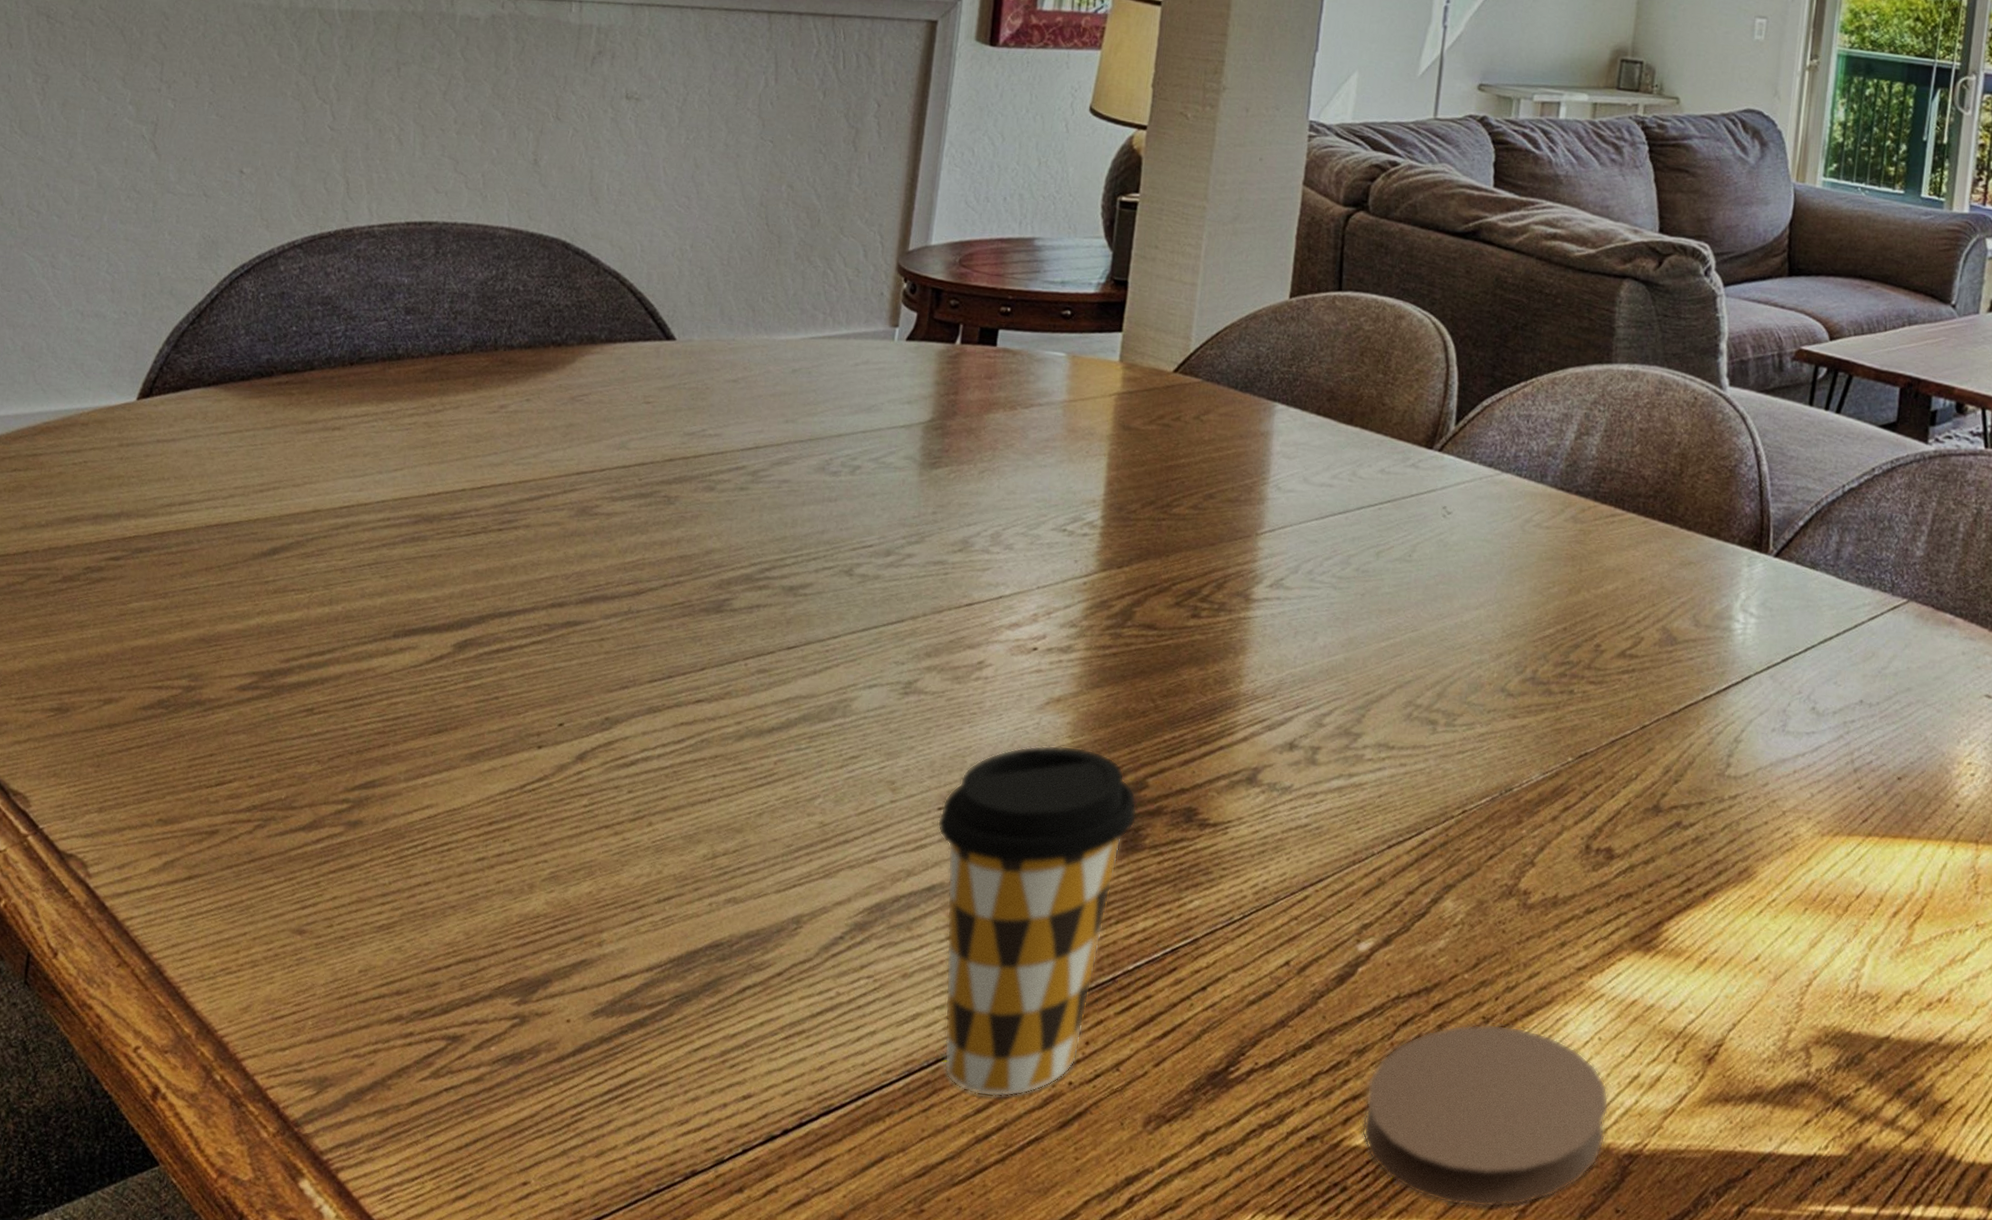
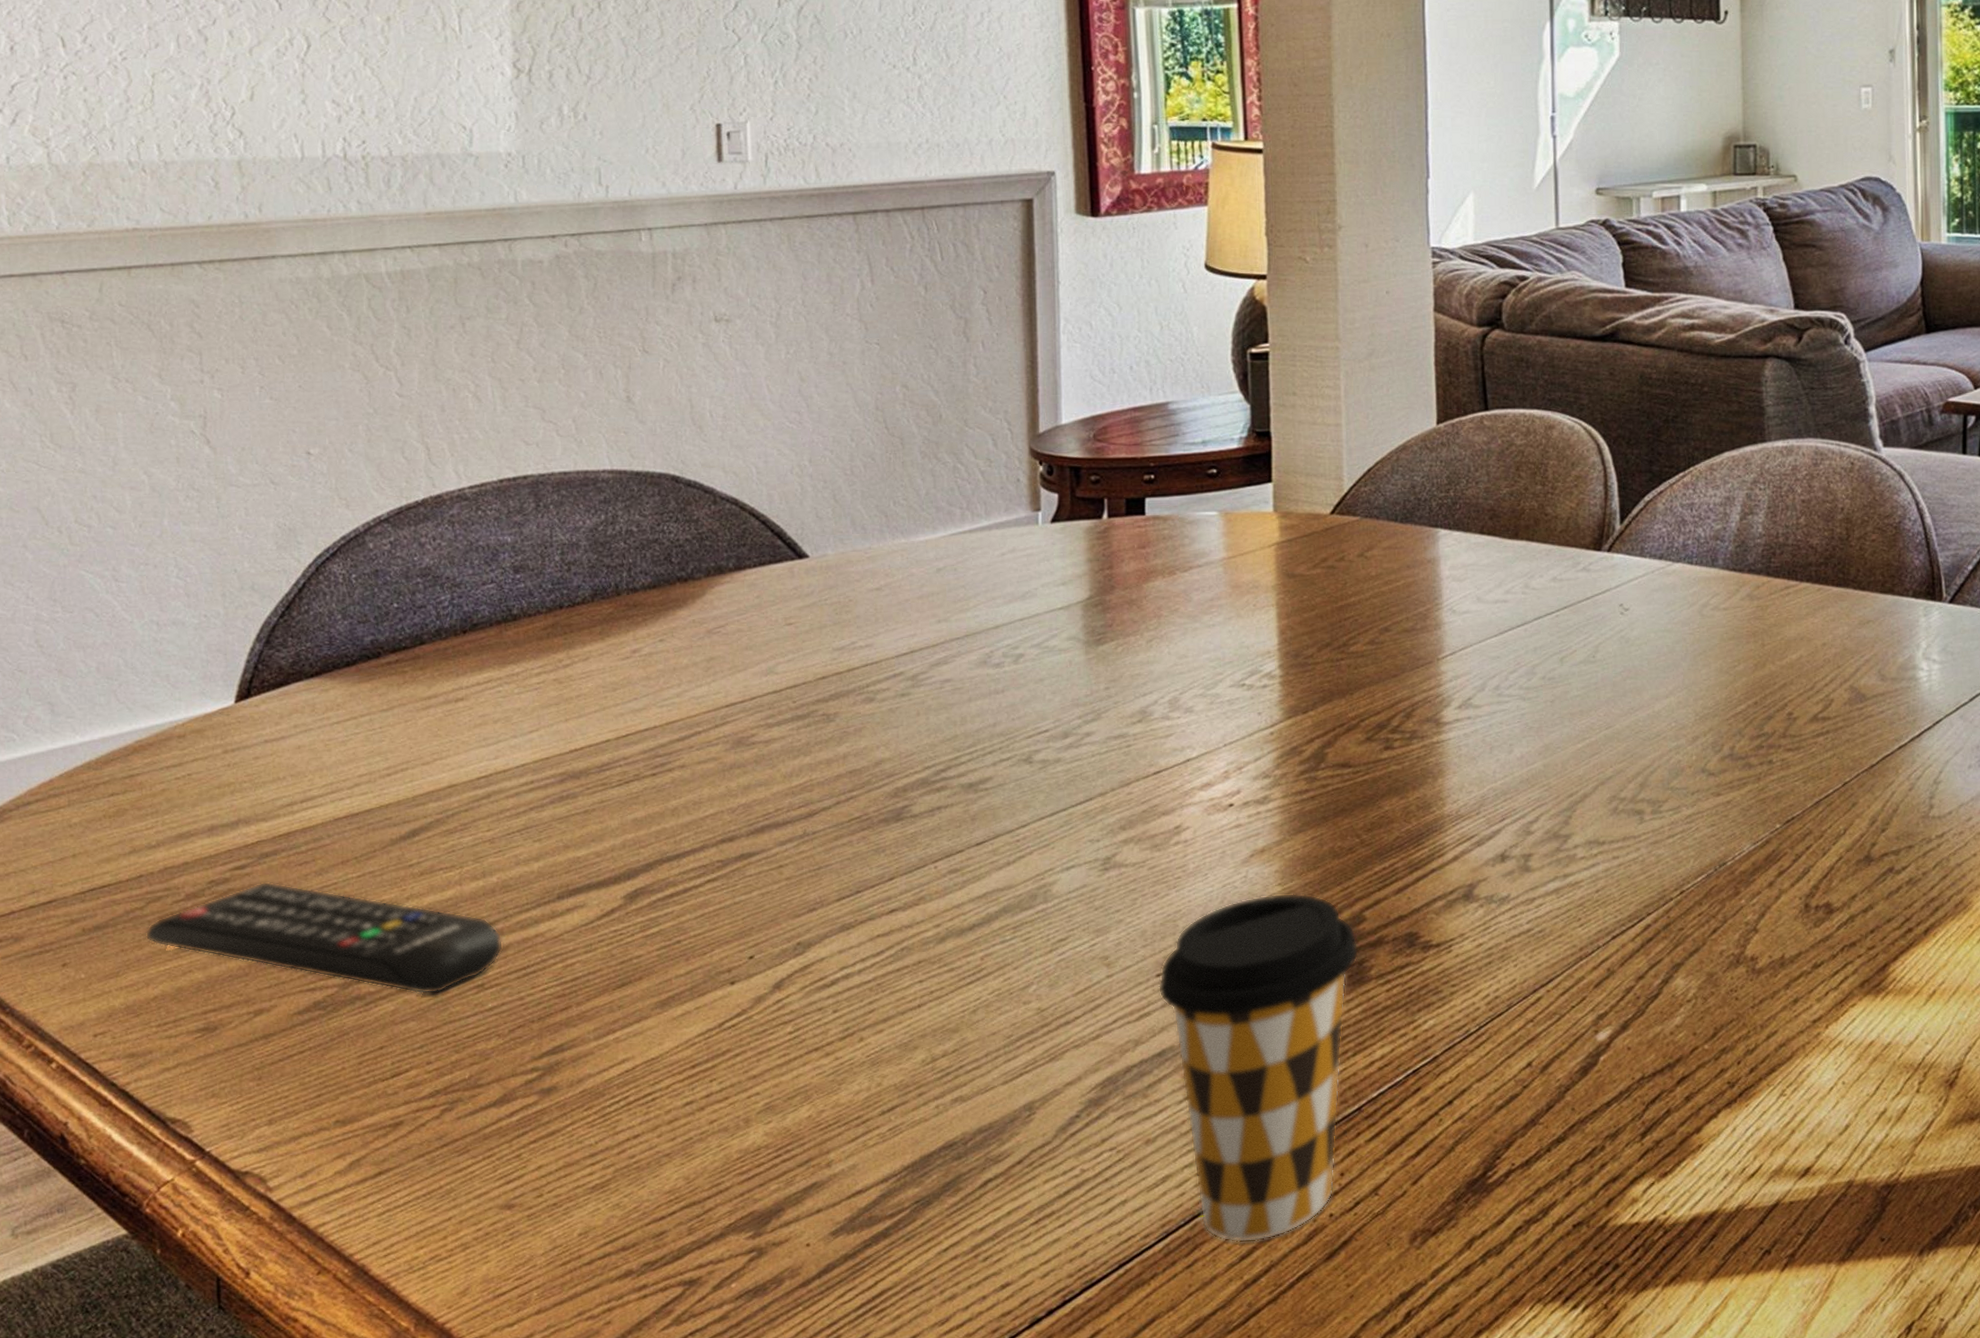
remote control: none [20,575,338,711] -> present [145,881,504,995]
coaster: present [1362,1023,1609,1208] -> none [1624,1085,1862,1263]

